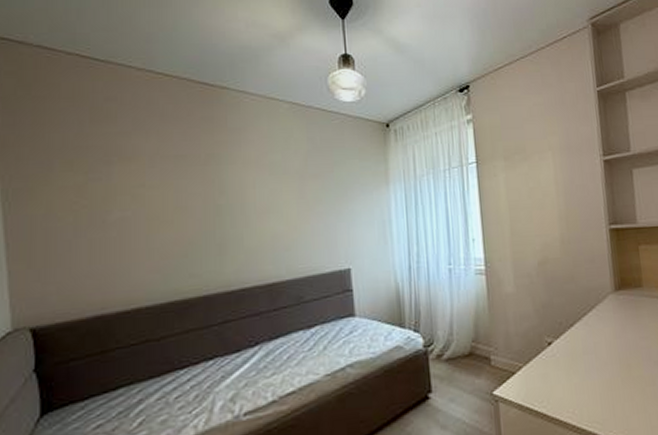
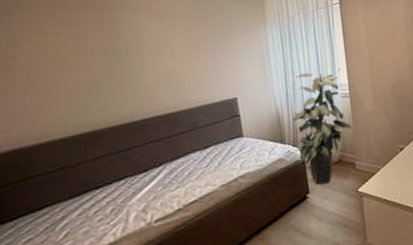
indoor plant: none [415,243,487,382] -> present [292,73,351,185]

